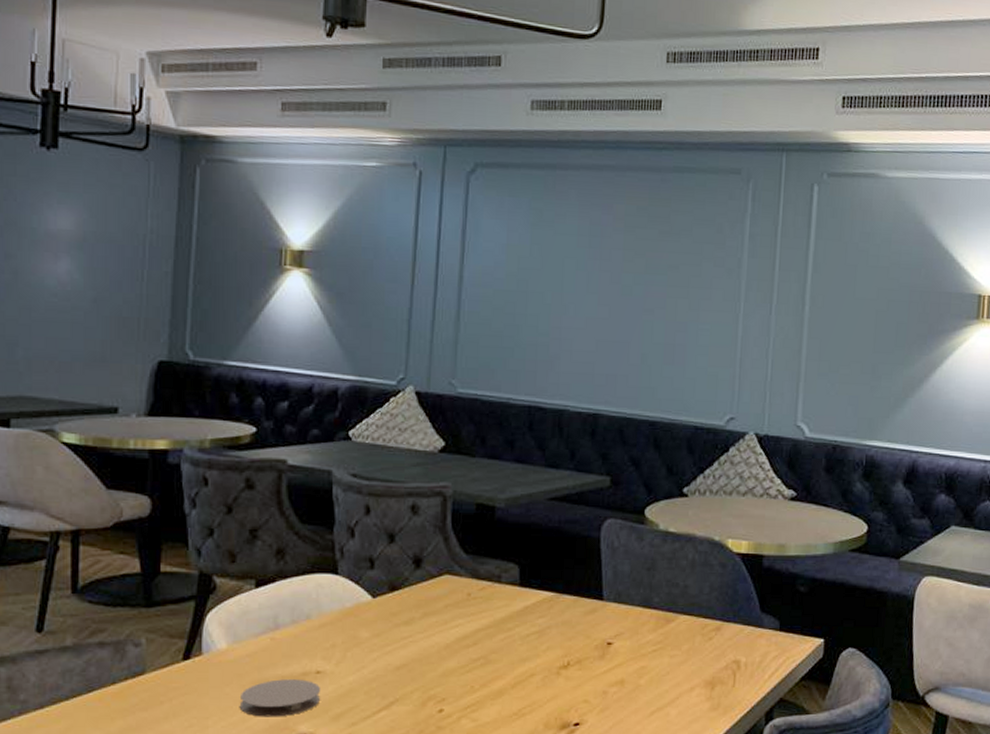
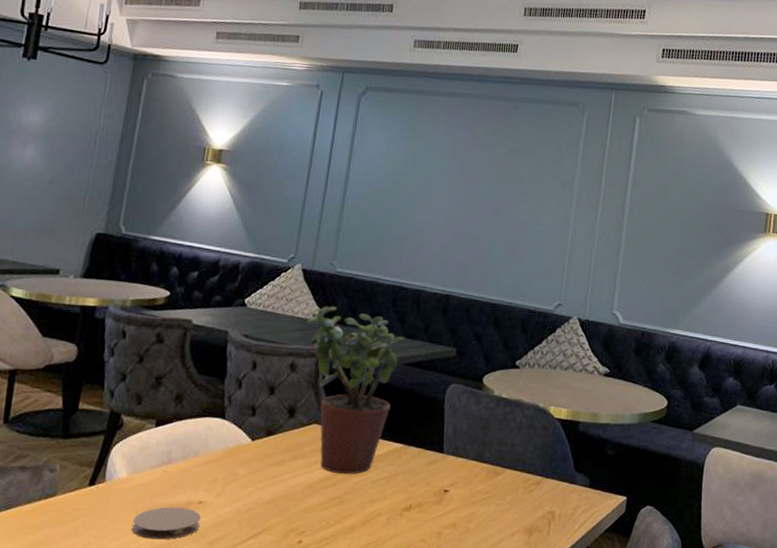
potted plant: none [426,434,548,631] -> present [306,306,405,475]

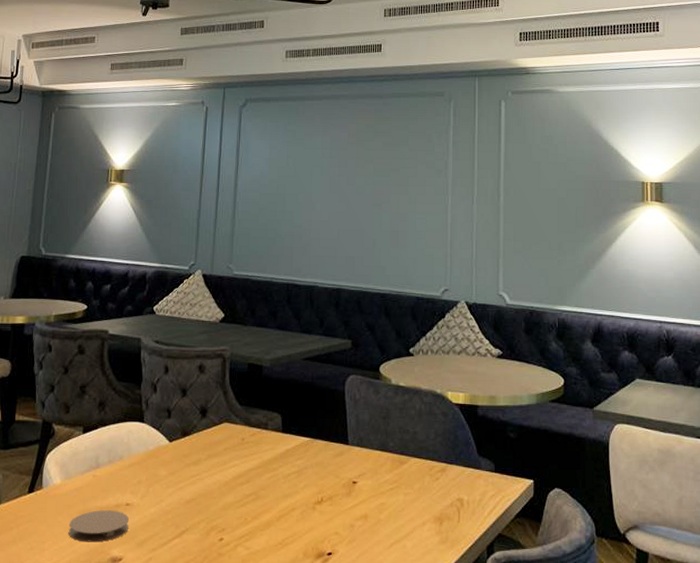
potted plant: present [306,306,405,475] -> none [210,308,302,471]

